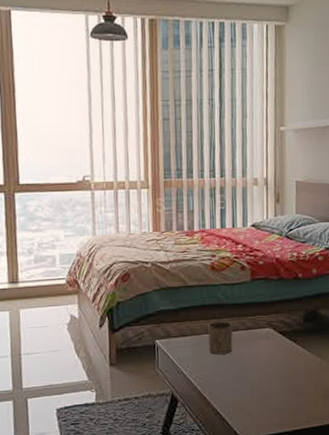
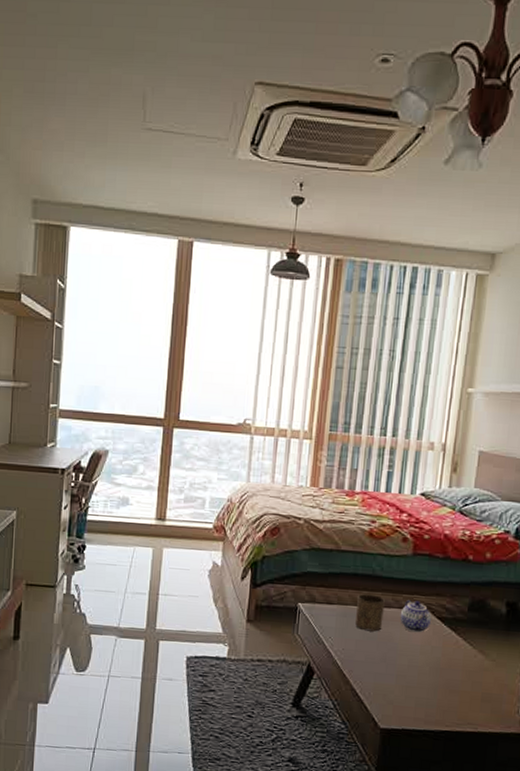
teapot: none [247,320,274,349] -> present [400,600,431,633]

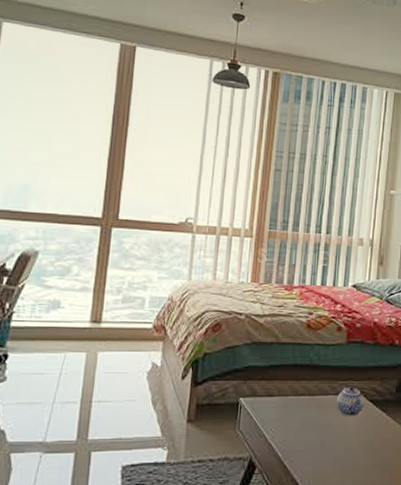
cup: present [355,594,386,632] -> none [295,384,323,420]

